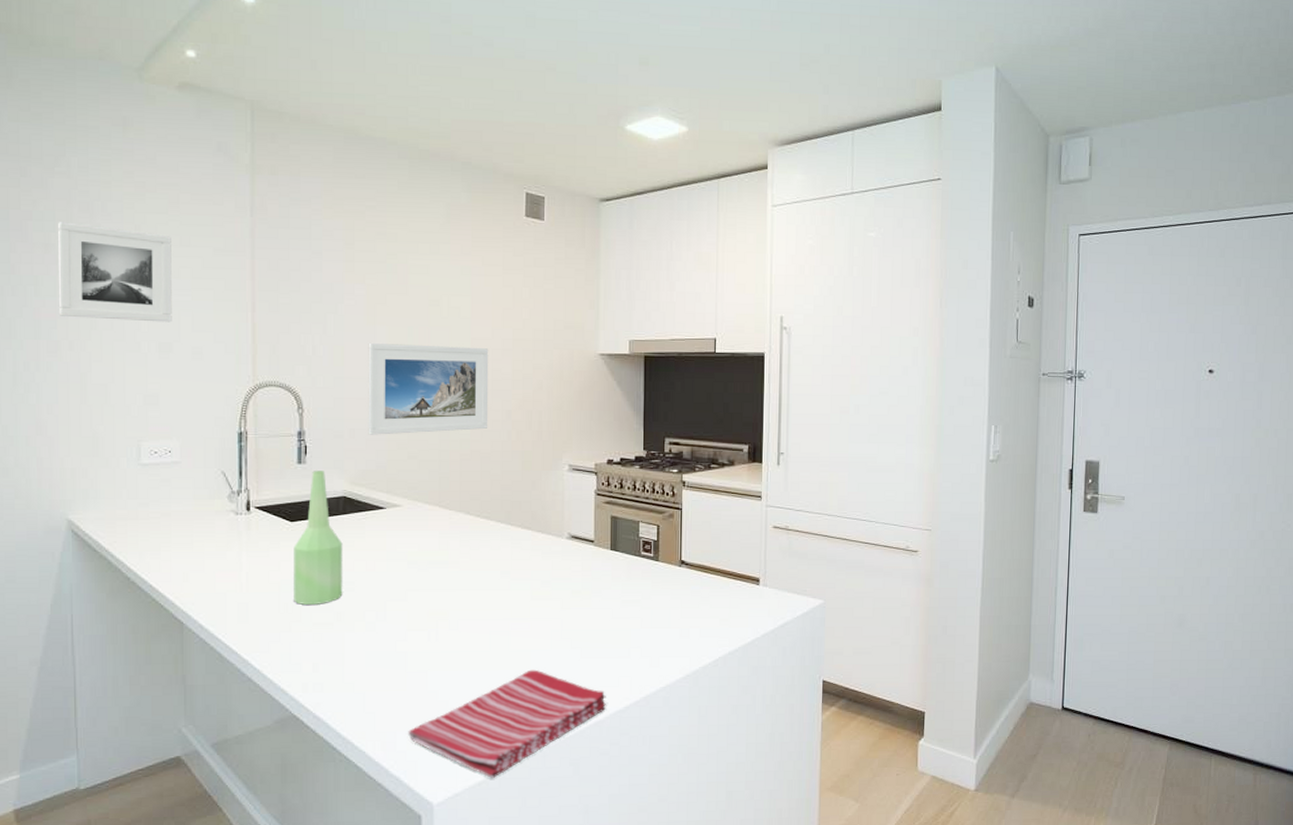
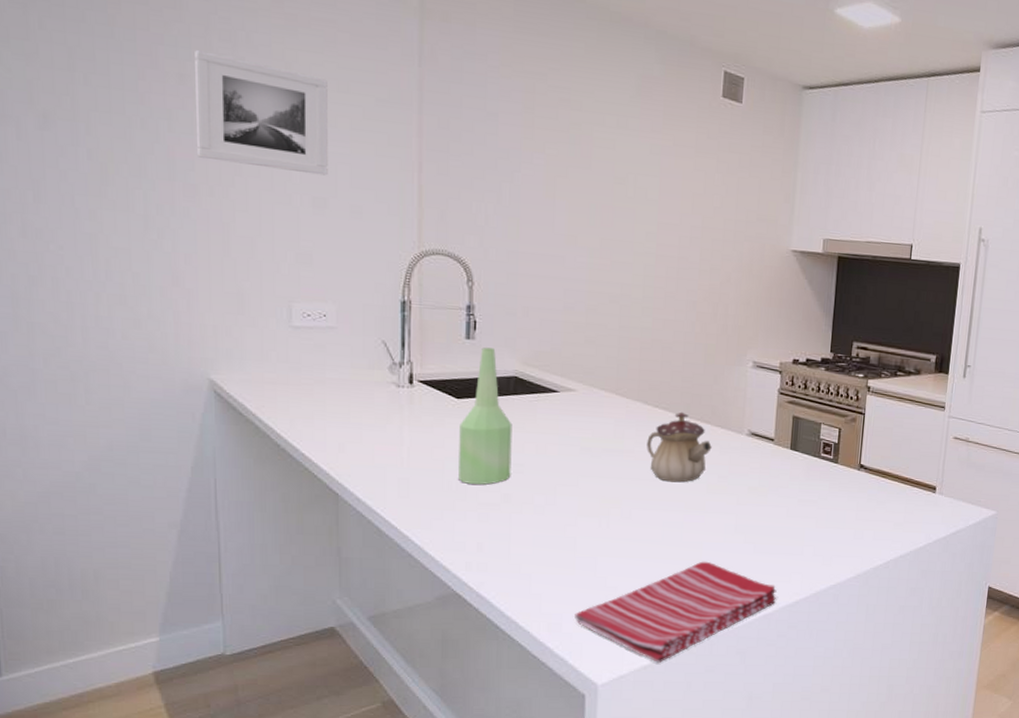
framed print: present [368,342,489,435] -> none [543,217,676,319]
teapot: none [471,519,534,591] -> present [647,412,712,483]

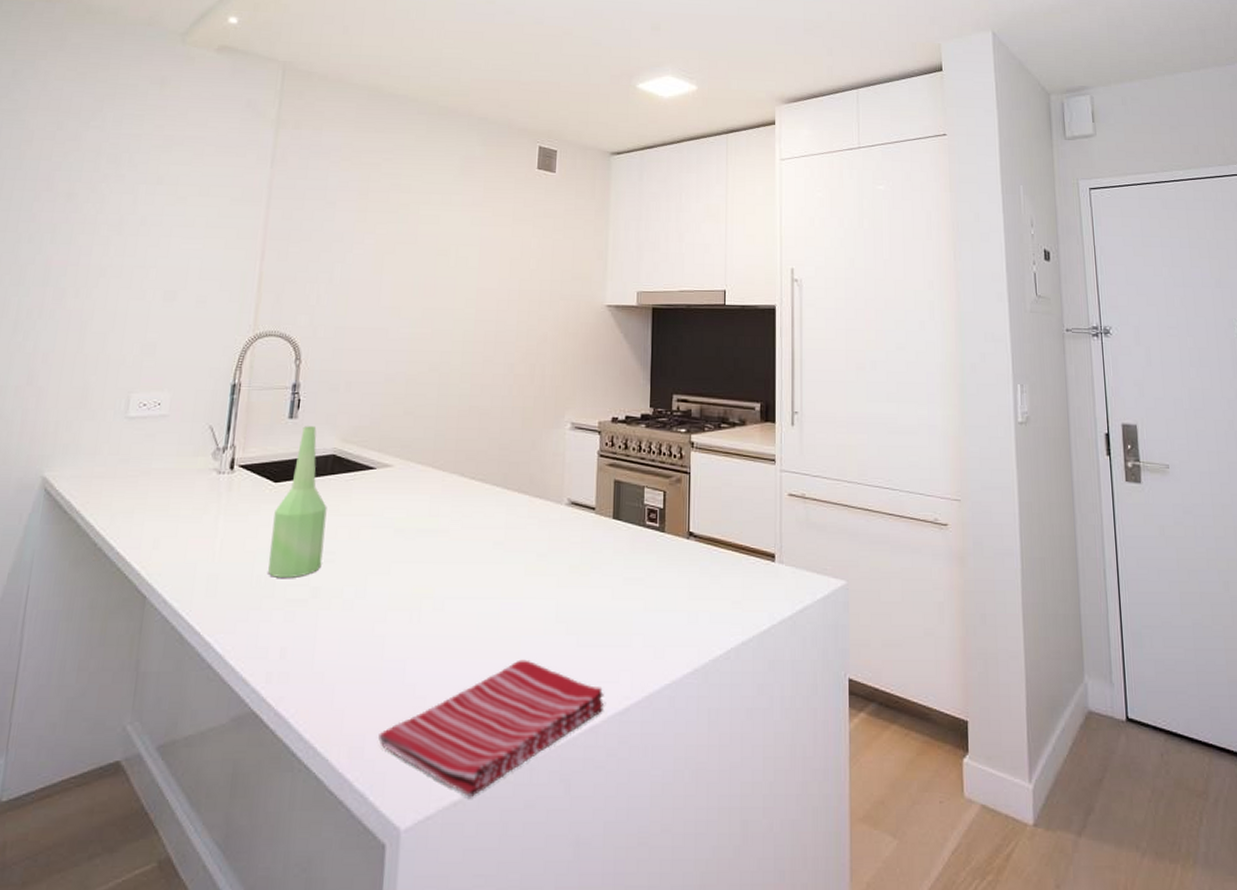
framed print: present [195,50,328,176] -> none [70,172,192,271]
teapot: present [647,412,712,483] -> none [462,482,530,564]

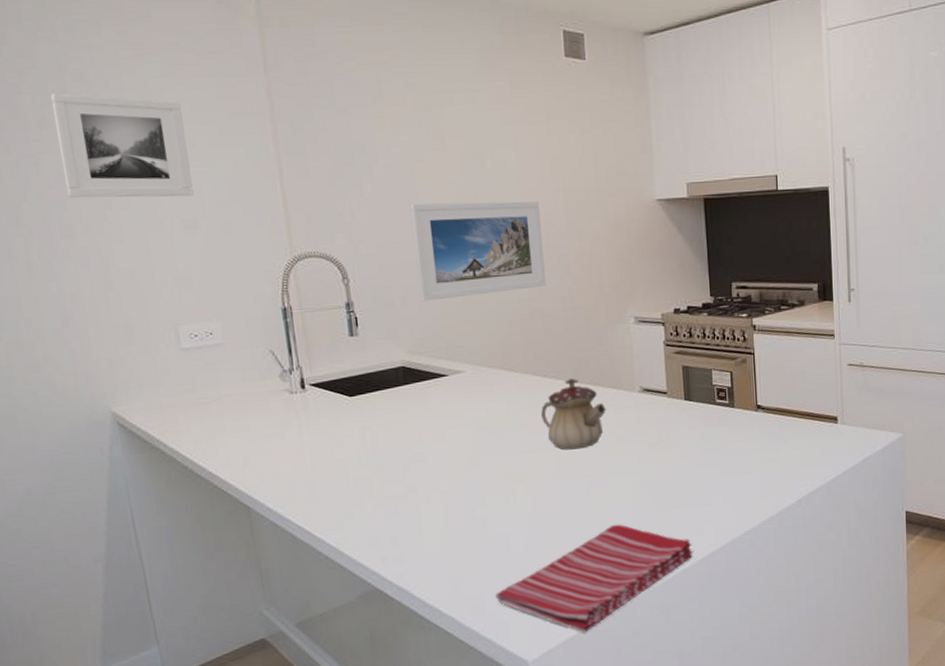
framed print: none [70,172,192,271] -> present [51,93,194,198]
bottle: present [268,426,327,578] -> none [356,342,413,480]
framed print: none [364,292,494,389] -> present [410,201,547,301]
teapot: none [462,482,530,564] -> present [541,378,606,450]

